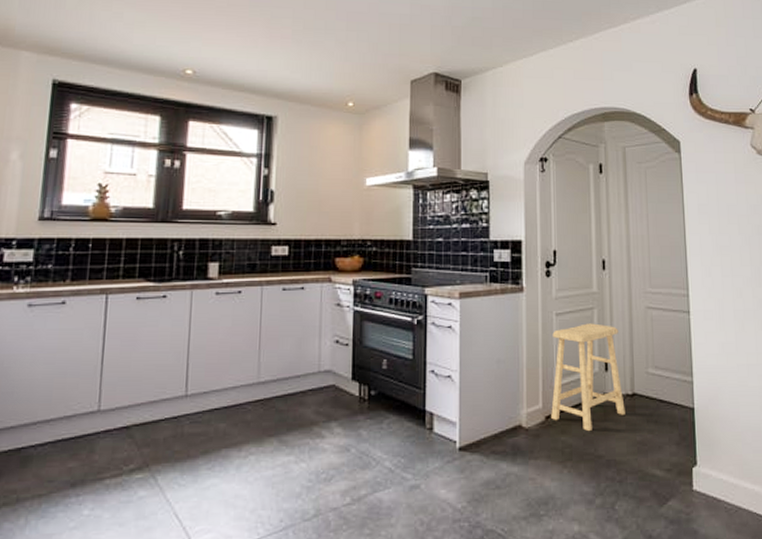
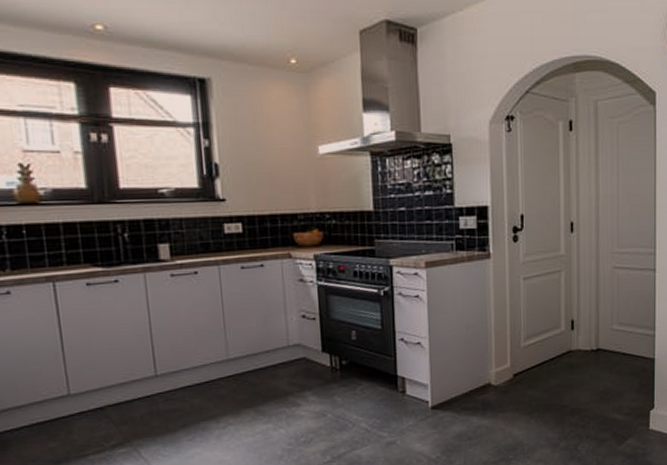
stool: present [551,323,625,431] -> none [519,285,589,385]

